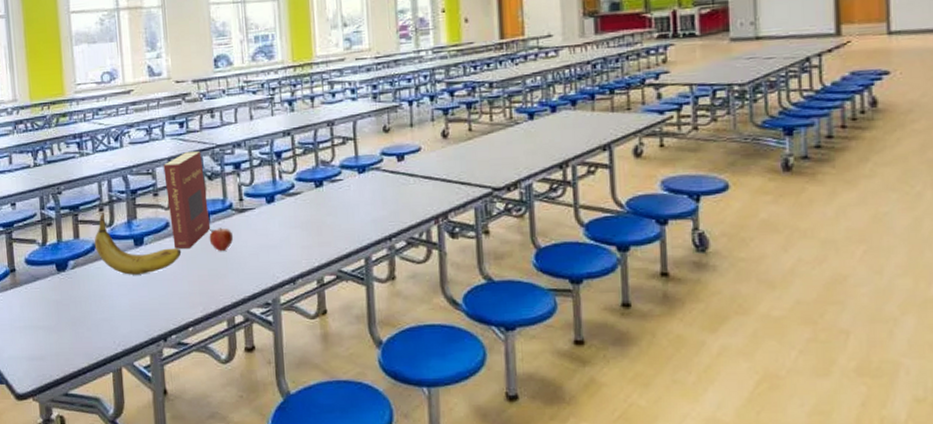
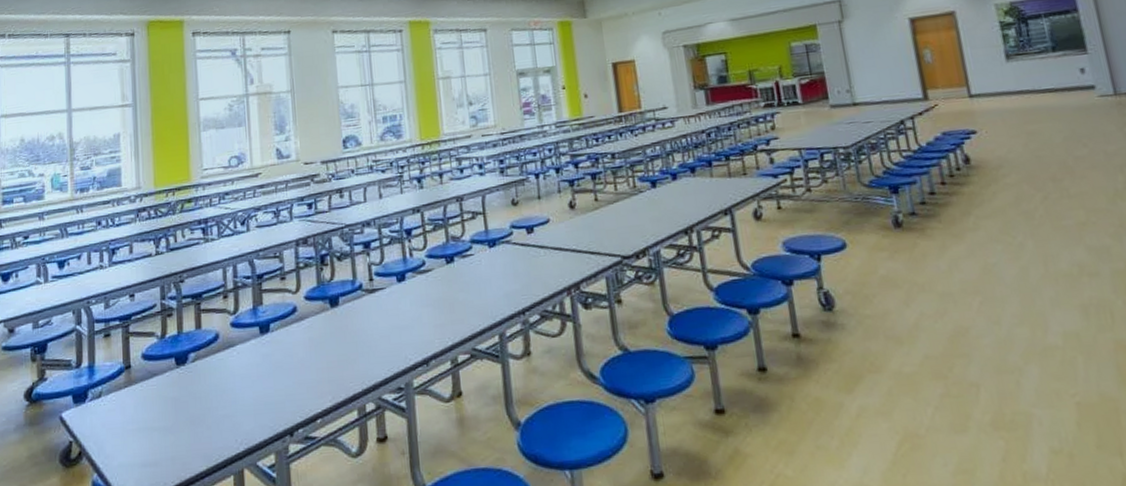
banana: present [94,213,182,275] -> none [217,300,310,365]
book: present [163,151,211,249] -> none [291,232,340,335]
apple: present [209,228,233,251] -> none [338,310,363,334]

